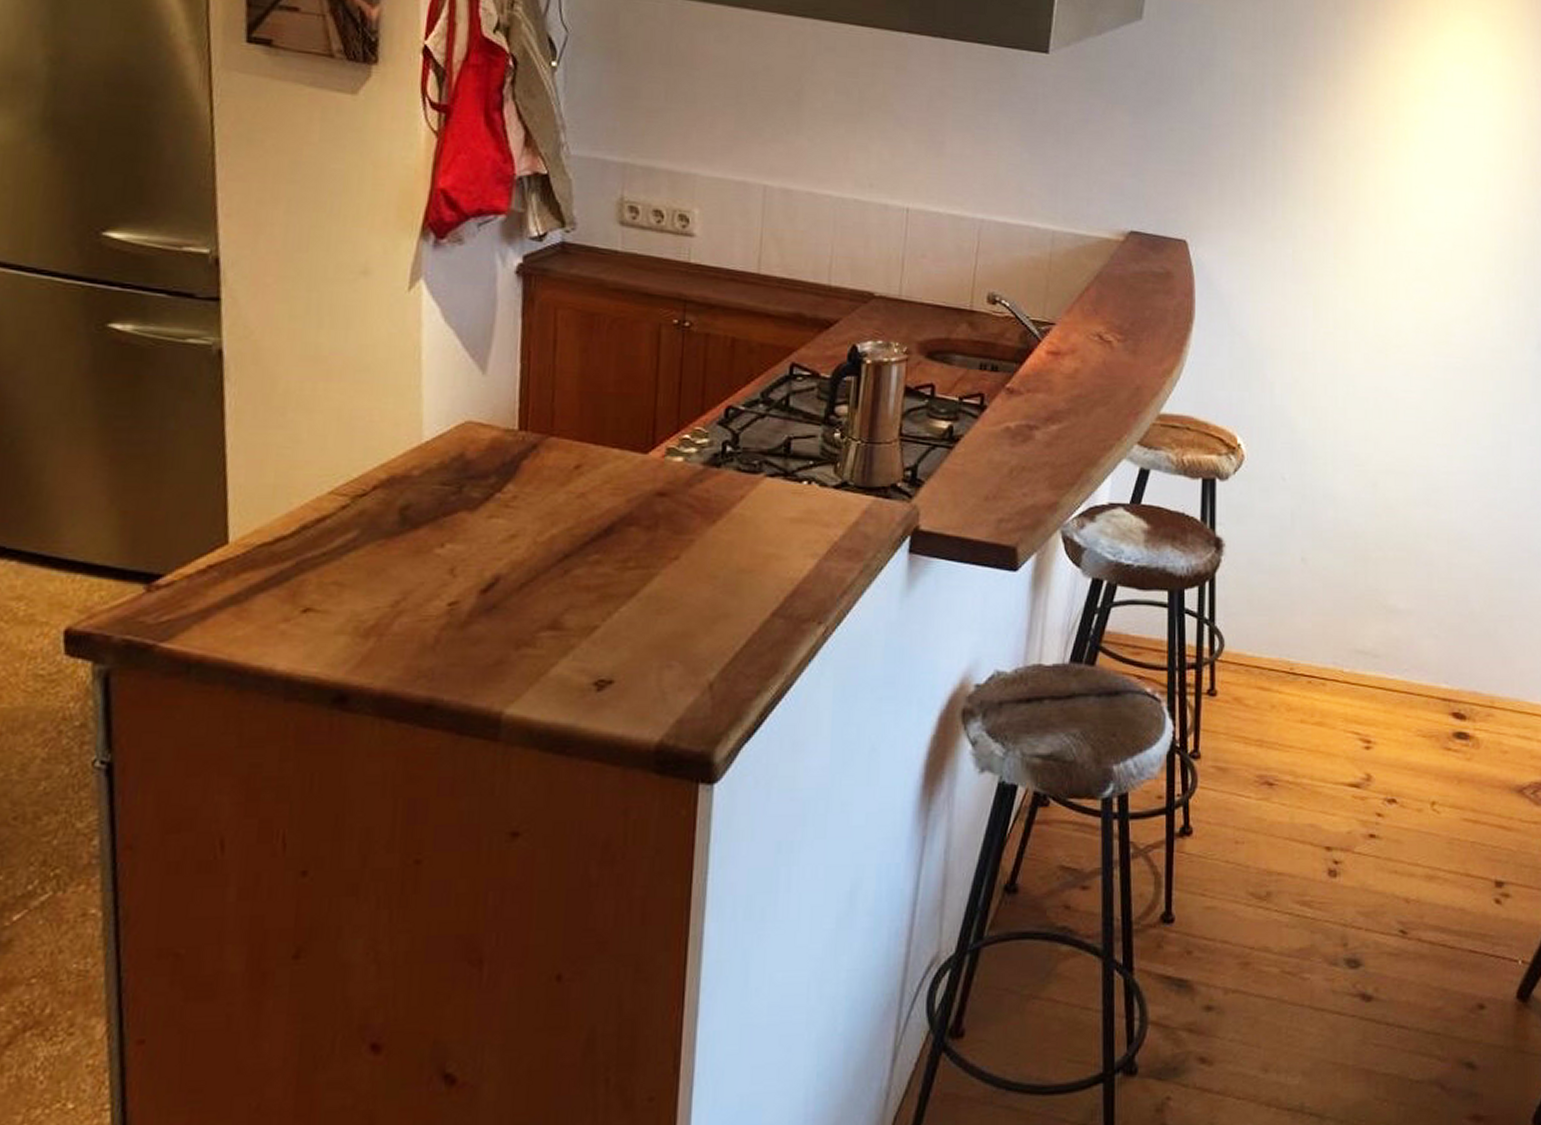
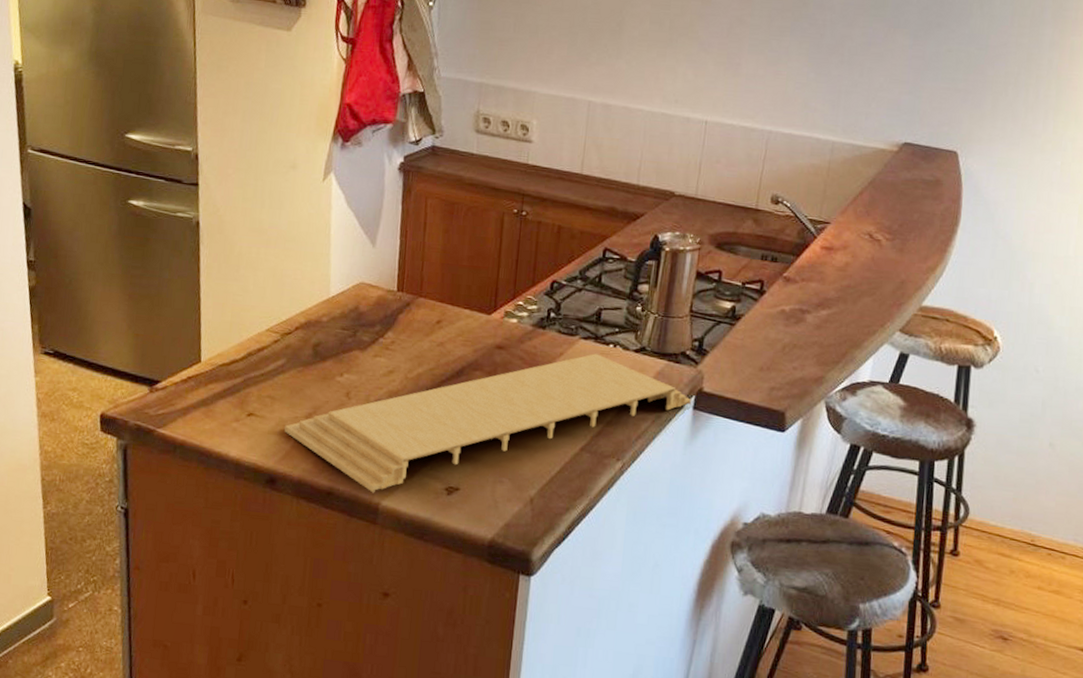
cutting board: none [360,494,907,700] -> present [285,353,692,493]

